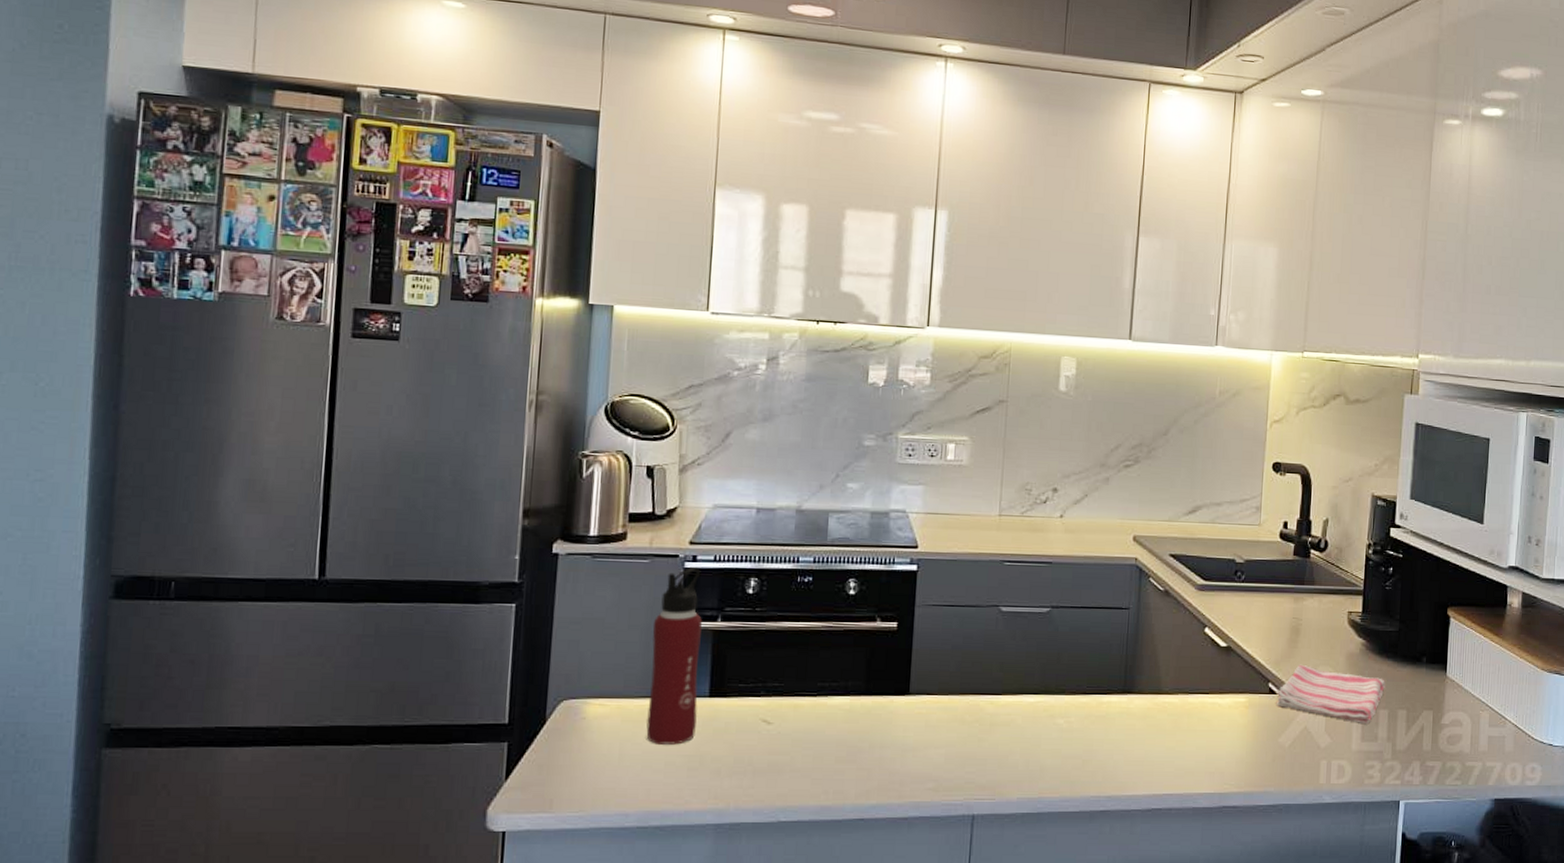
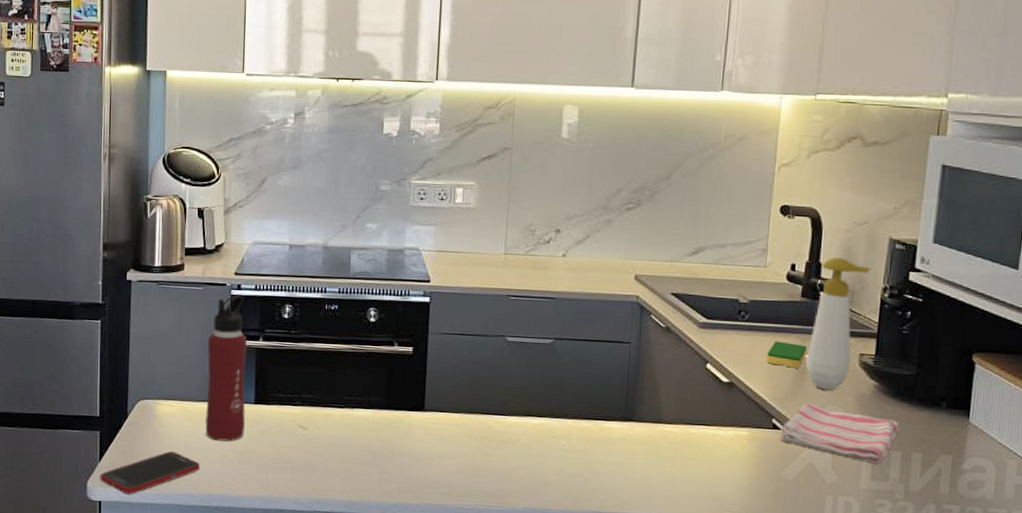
cell phone: none [505,761,639,820] -> present [100,450,201,495]
dish sponge: none [1261,601,1299,629] -> present [766,341,807,368]
soap bottle: none [1300,515,1357,650] -> present [806,257,872,391]

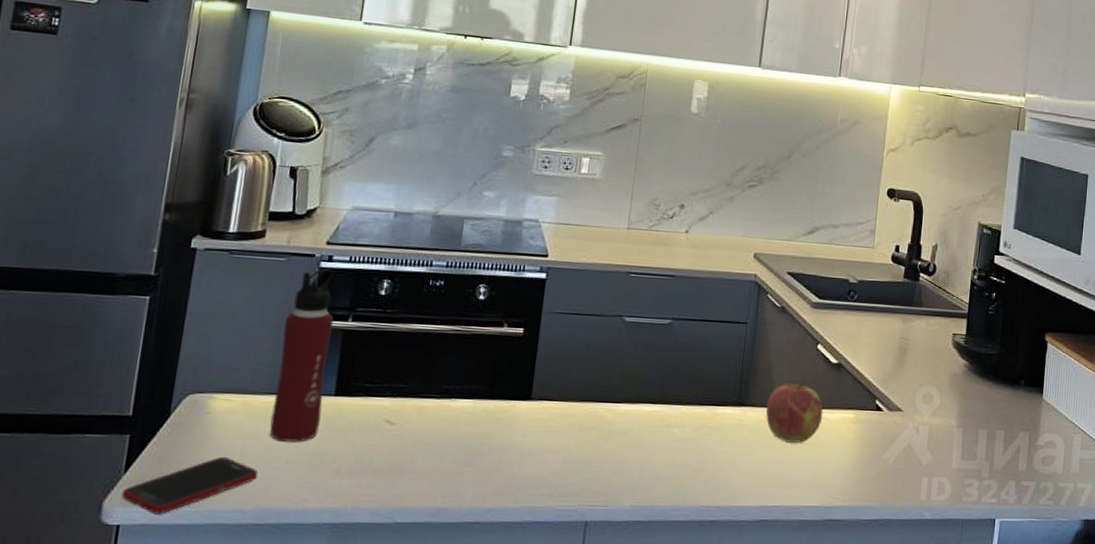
apple: none [653,397,715,458] -> present [765,379,824,443]
dish sponge: present [766,341,807,368] -> none [871,321,908,349]
dish towel: present [779,402,899,463] -> none [882,383,986,442]
soap bottle: present [806,257,872,391] -> none [907,240,964,370]

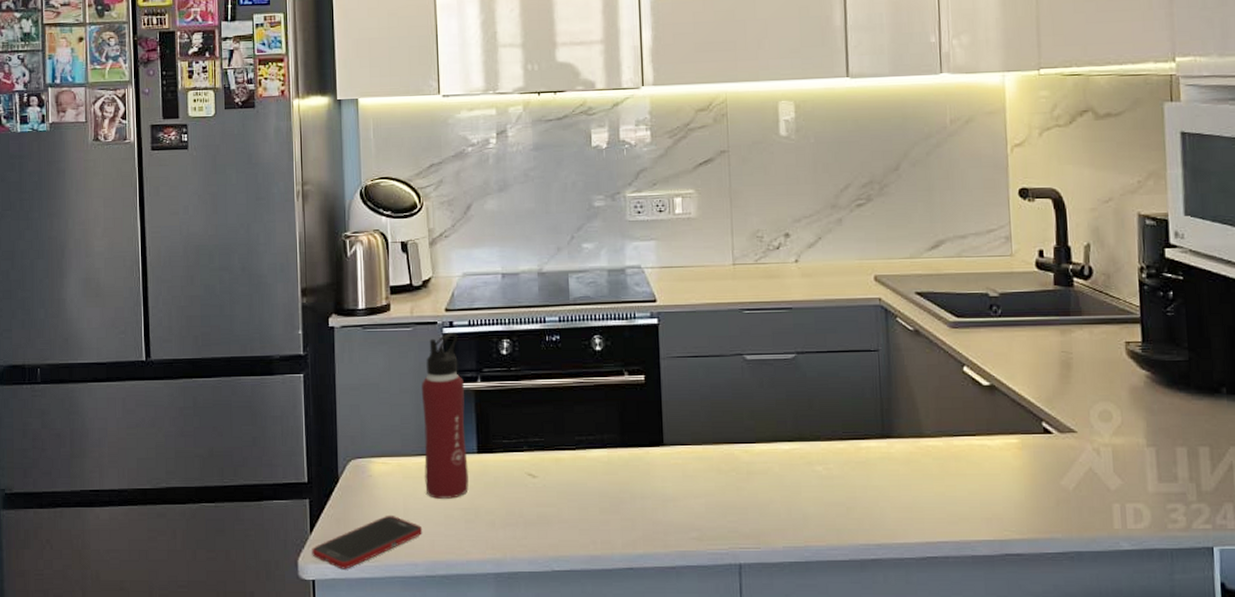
apple: present [765,379,824,443] -> none [914,405,982,474]

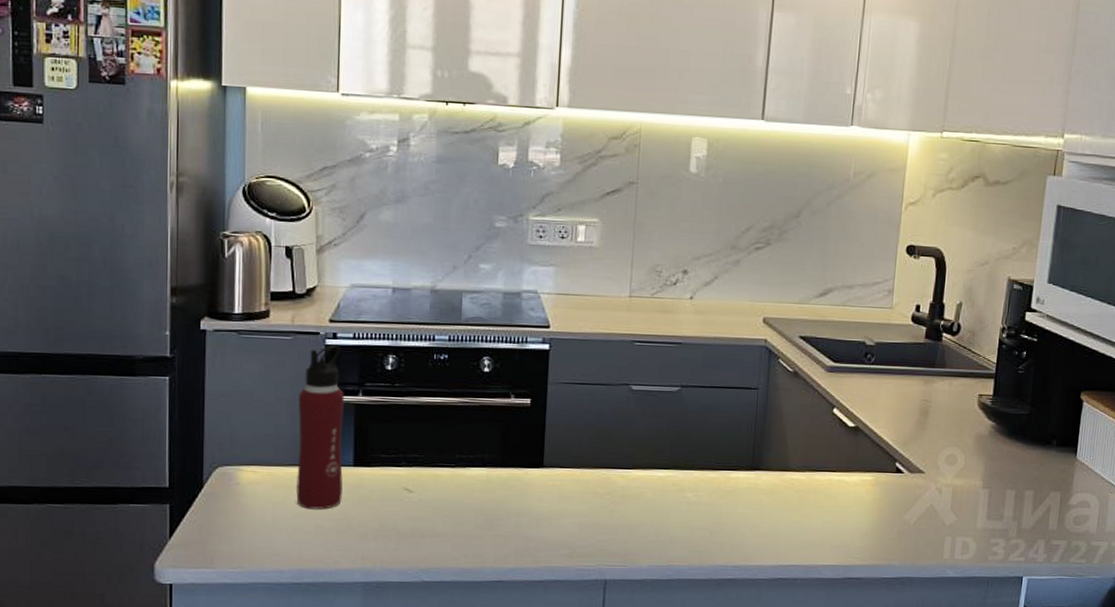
cell phone: present [312,515,423,569] -> none [170,522,291,575]

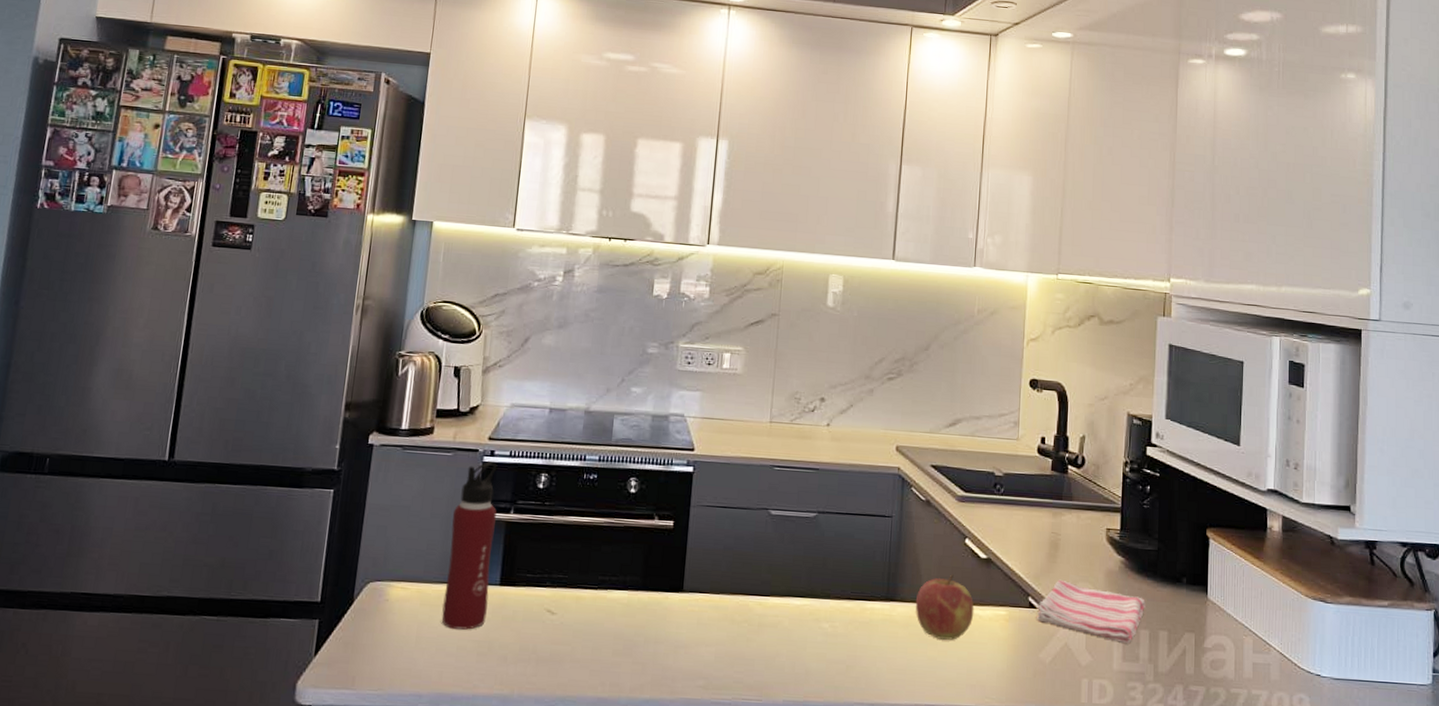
apple: none [780,443,841,505] -> present [915,574,975,640]
dish towel: none [902,445,1014,503] -> present [1036,579,1146,643]

